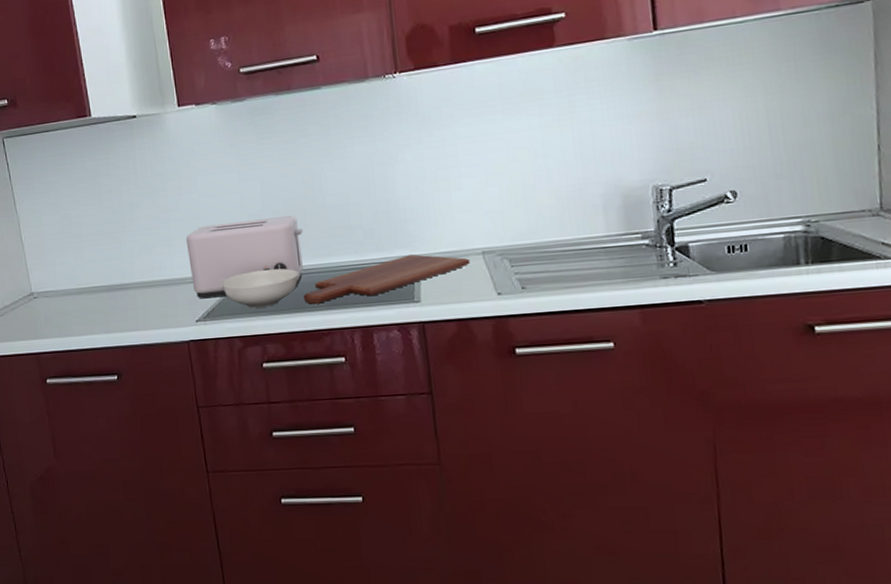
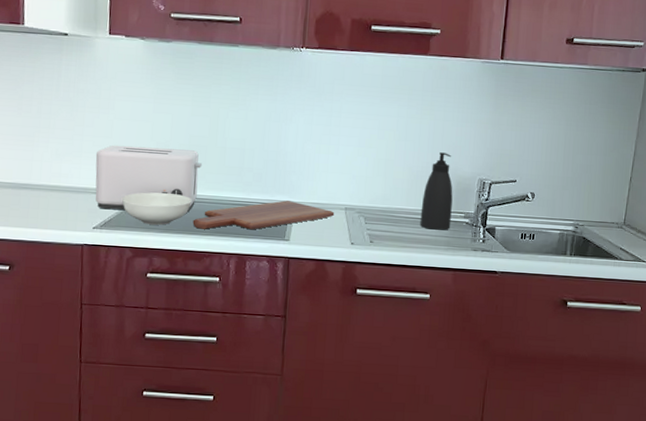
soap dispenser: none [580,161,626,261] -> present [420,152,453,230]

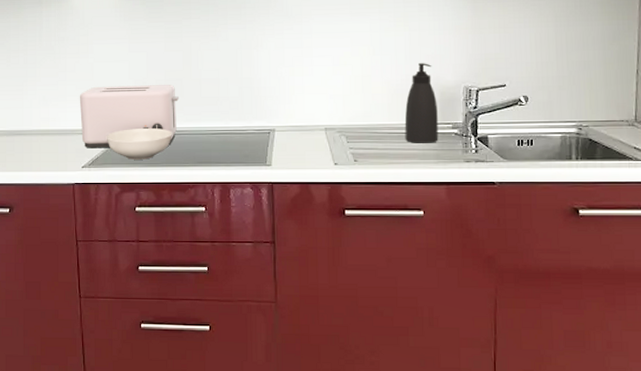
cutting board: present [192,200,335,230] -> none [175,126,315,161]

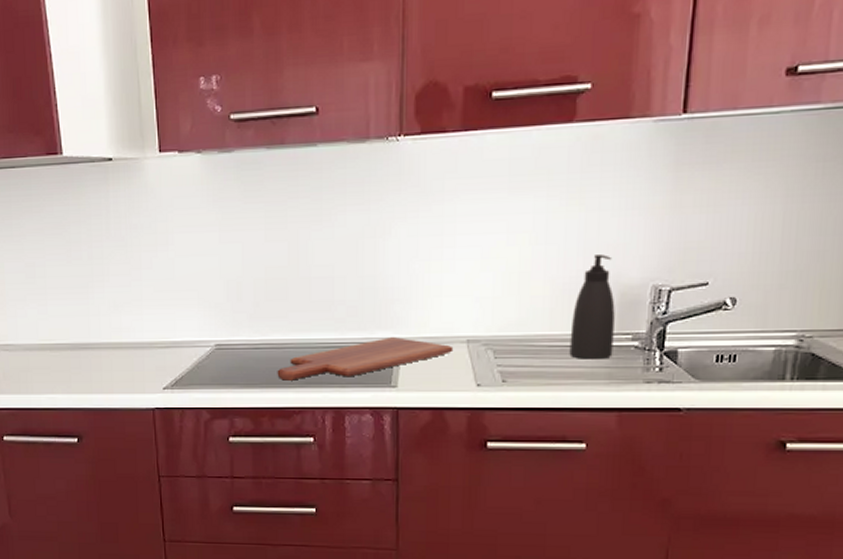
toaster: present [79,85,180,149] -> none [158,285,284,366]
bowl: present [106,127,173,160] -> none [192,339,275,379]
cutting board: none [175,126,315,161] -> present [277,337,454,381]

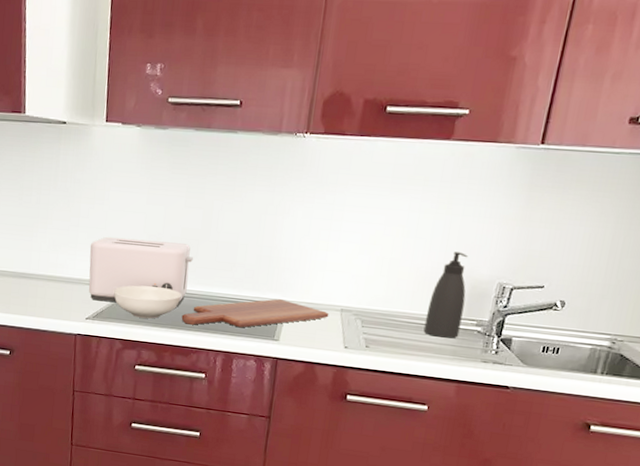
toaster: none [158,285,284,366] -> present [88,236,194,308]
bowl: none [192,339,275,379] -> present [113,285,183,319]

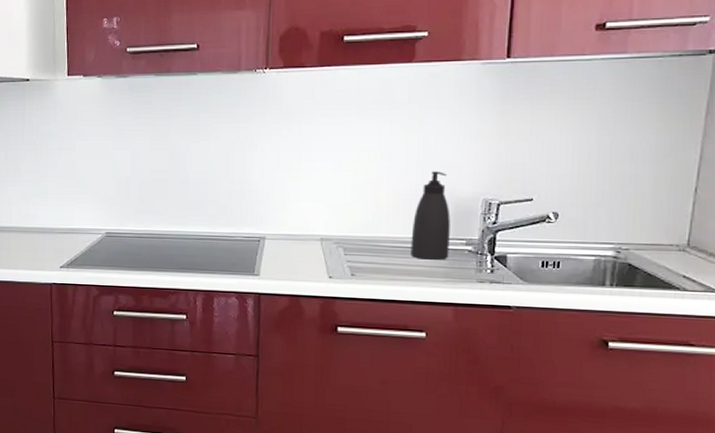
toaster: present [88,236,194,308] -> none [60,184,165,249]
bowl: present [113,285,183,319] -> none [86,229,156,263]
cutting board: present [181,299,329,328] -> none [157,233,309,266]

